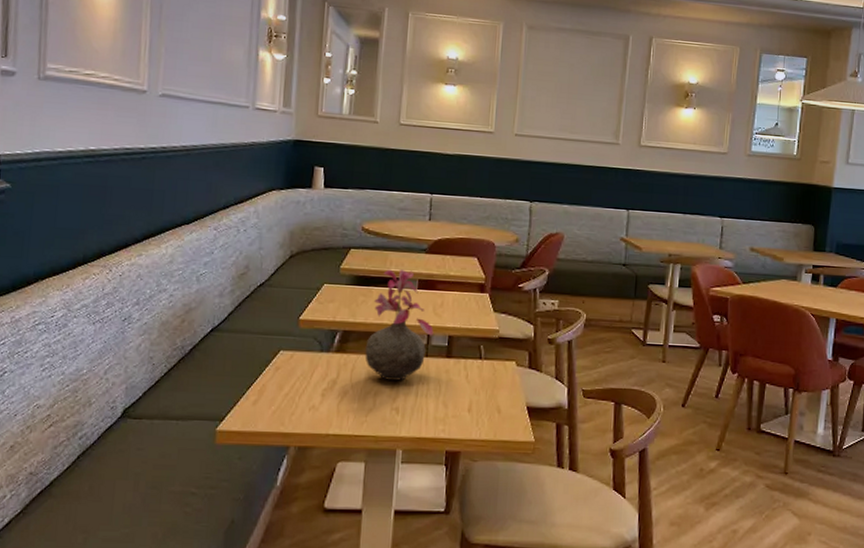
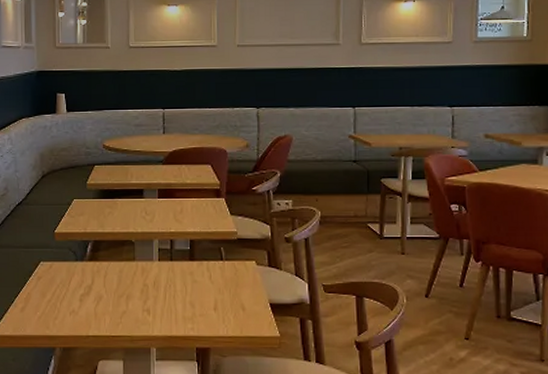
vase: present [365,269,434,381] -> none [115,181,176,284]

